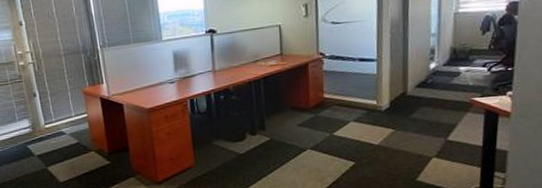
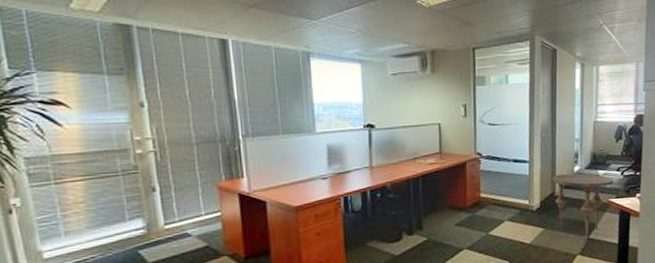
side table: none [404,70,478,141] -> present [553,173,614,239]

